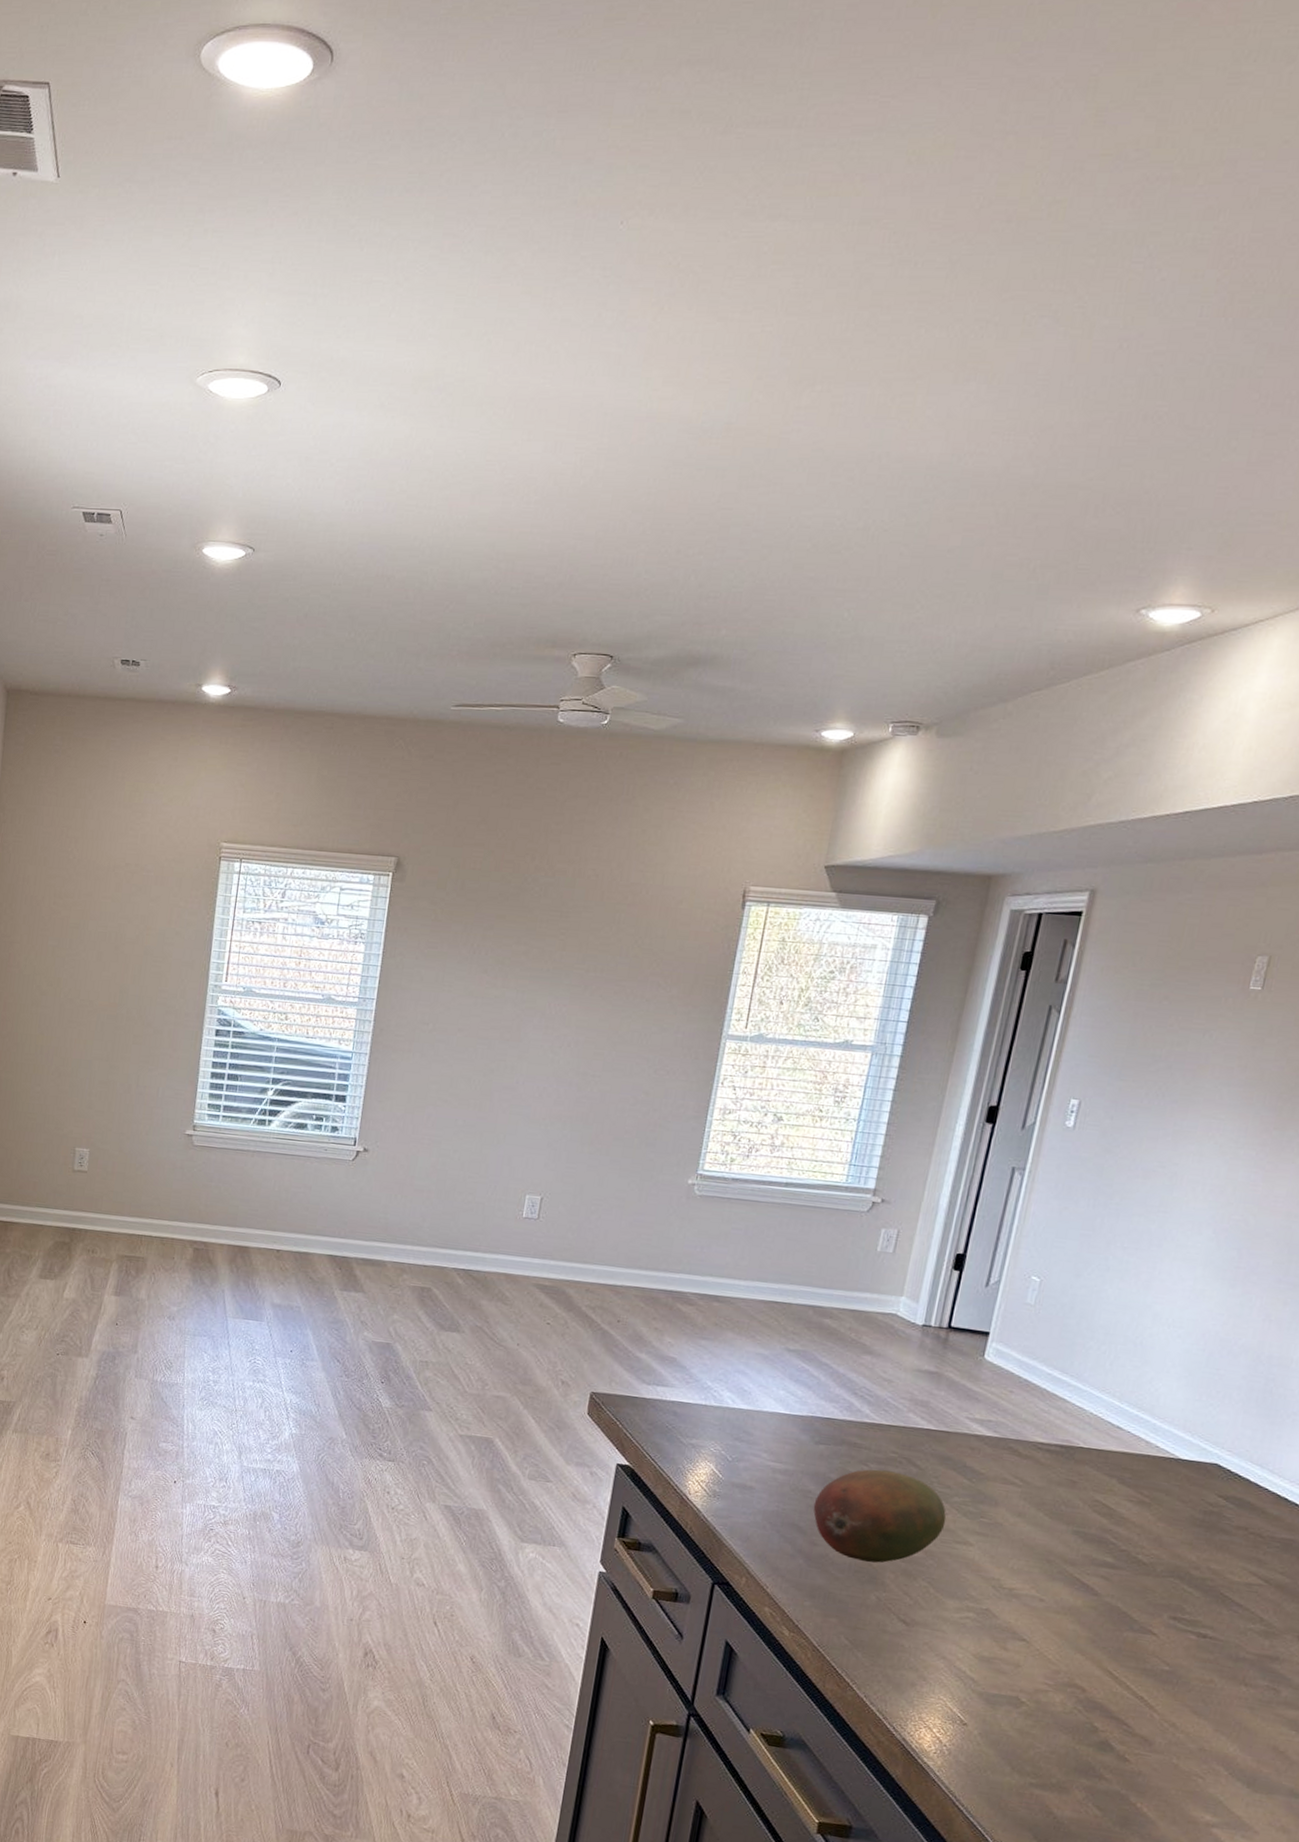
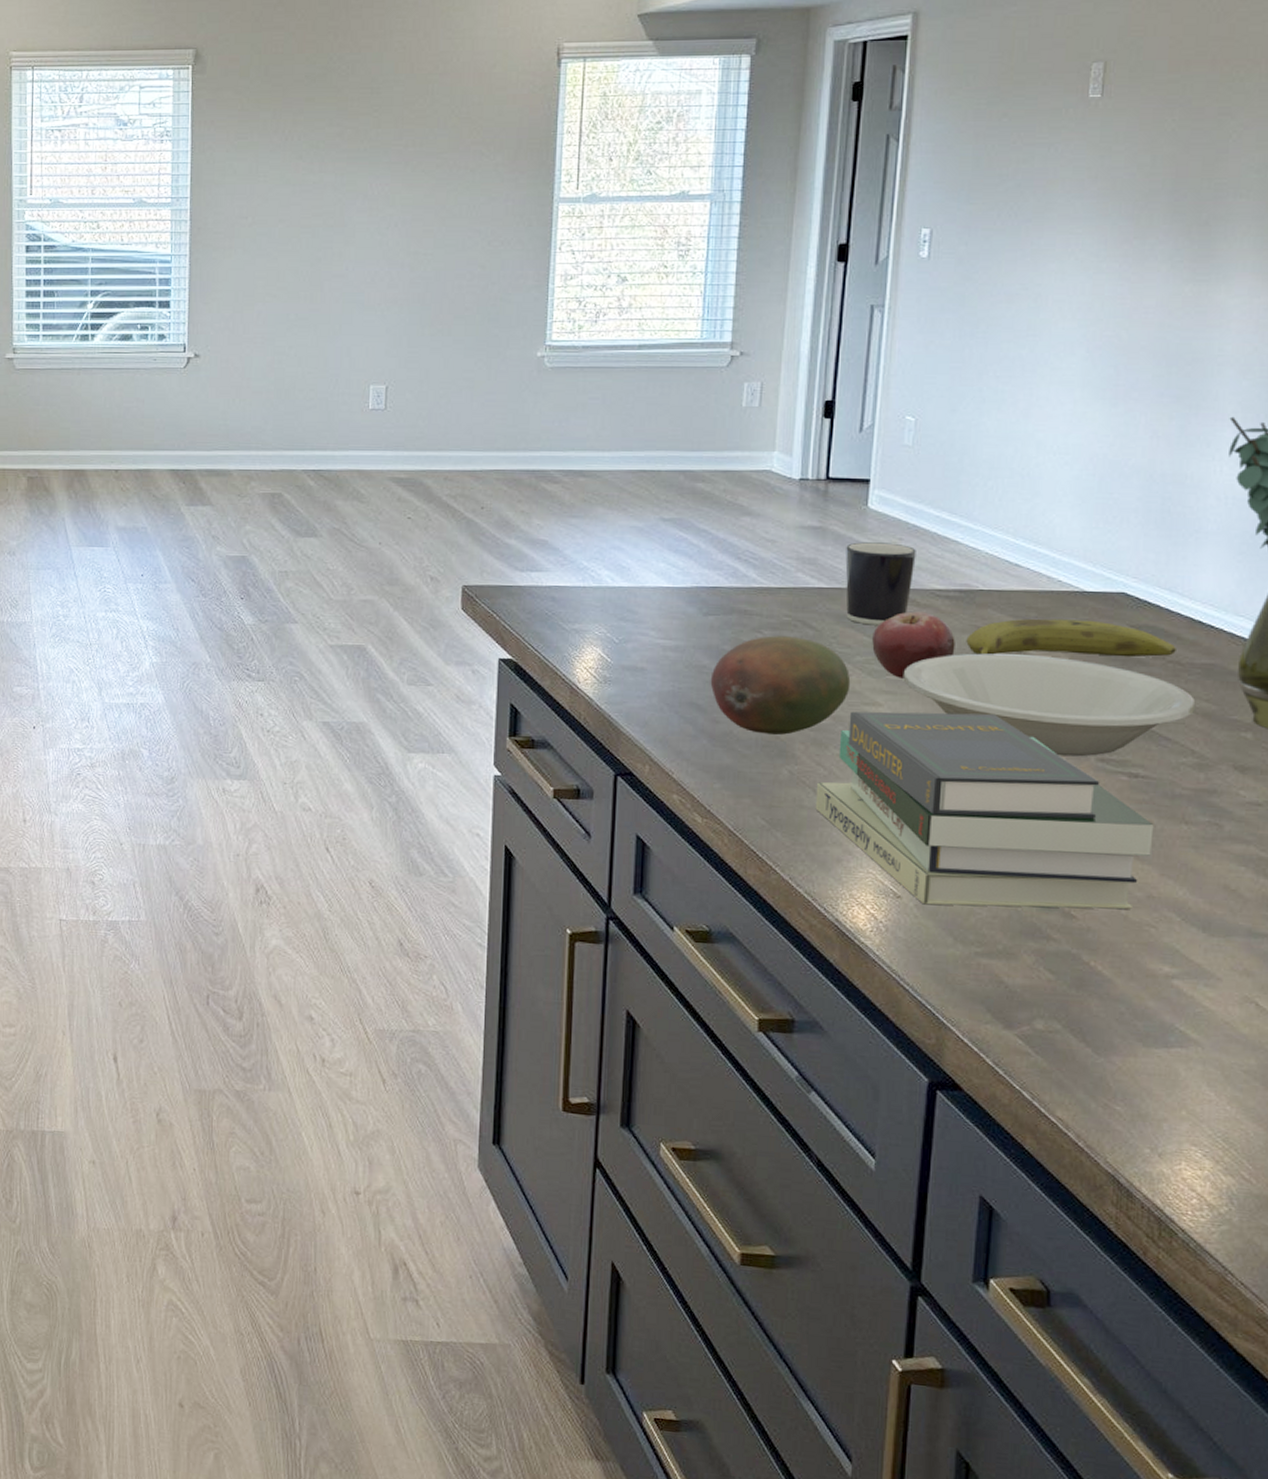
books: none [897,1548,1215,1759] -> present [815,711,1154,909]
mug: none [950,1390,1025,1471] -> present [845,542,916,626]
fruit: none [970,1460,1051,1522] -> present [872,611,955,678]
bowl: none [995,1504,1271,1614] -> present [903,653,1196,757]
fruit: none [1060,1478,1260,1528] -> present [966,618,1176,658]

